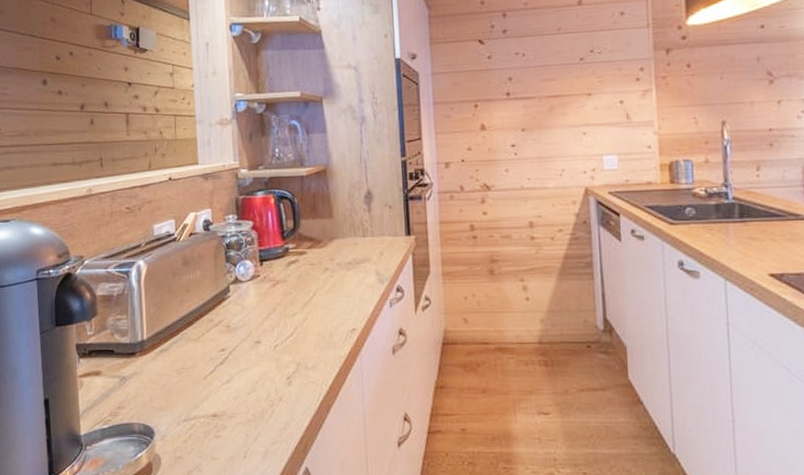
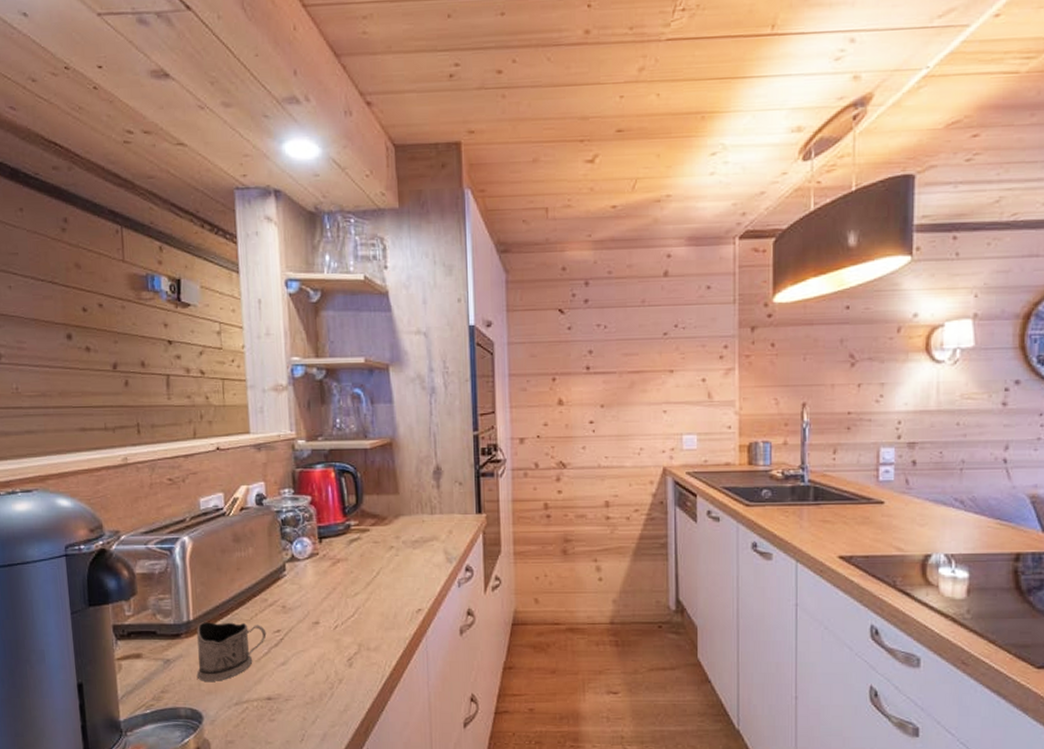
tea glass holder: none [149,341,213,398] -> present [196,622,267,681]

